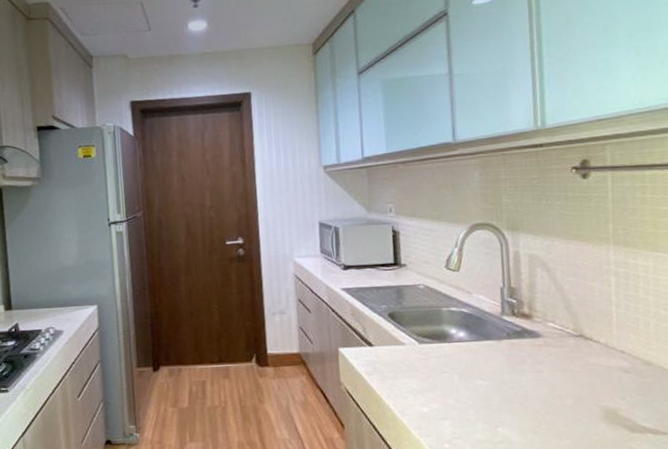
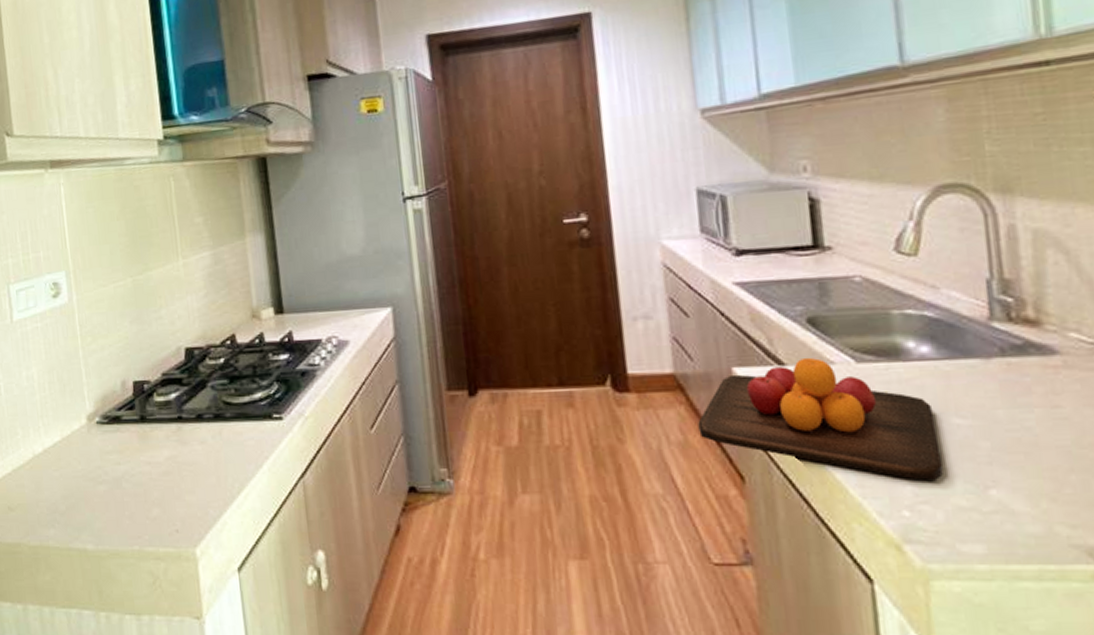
chopping board: none [314,340,470,423] -> present [698,357,943,480]

